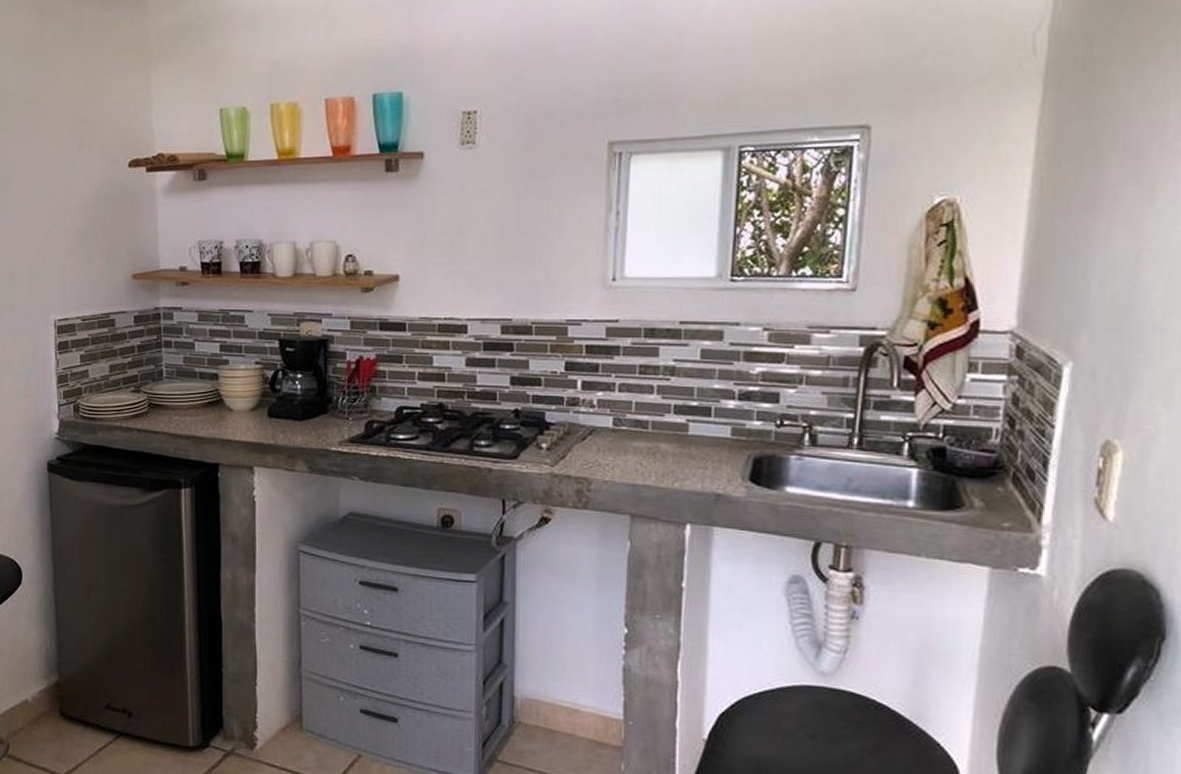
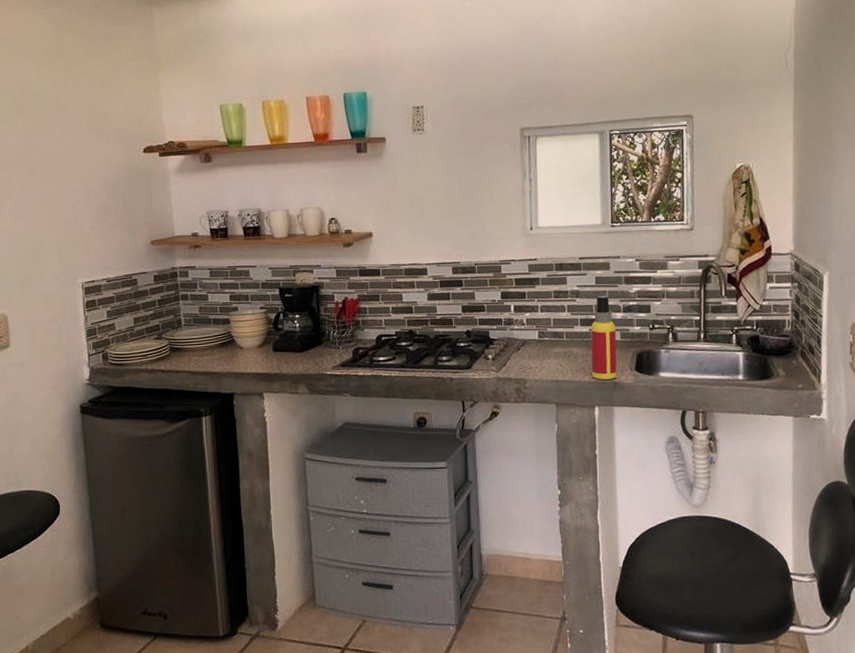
spray bottle: none [684,375,726,491] -> present [591,295,617,380]

